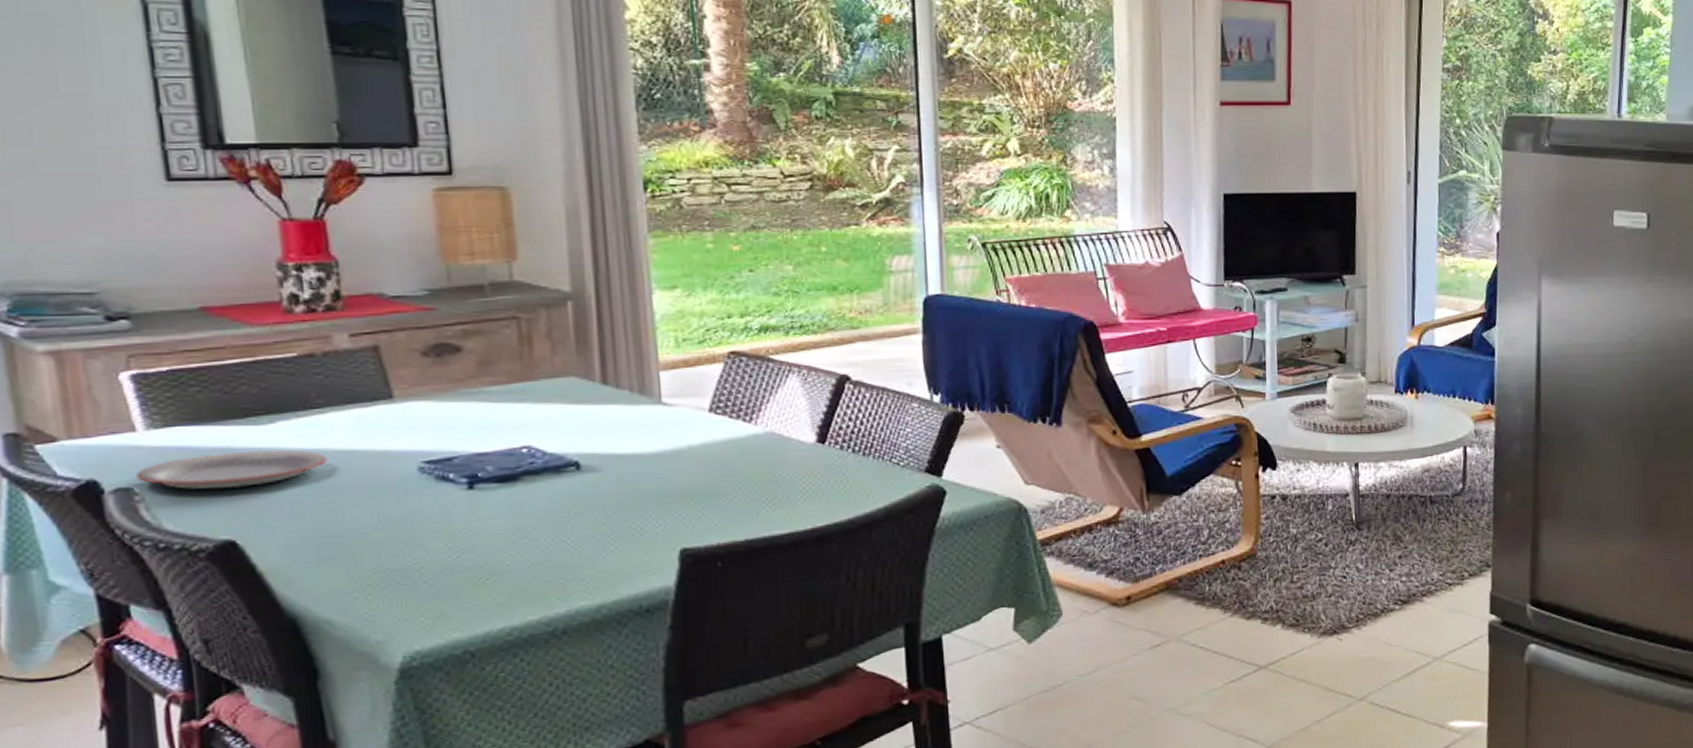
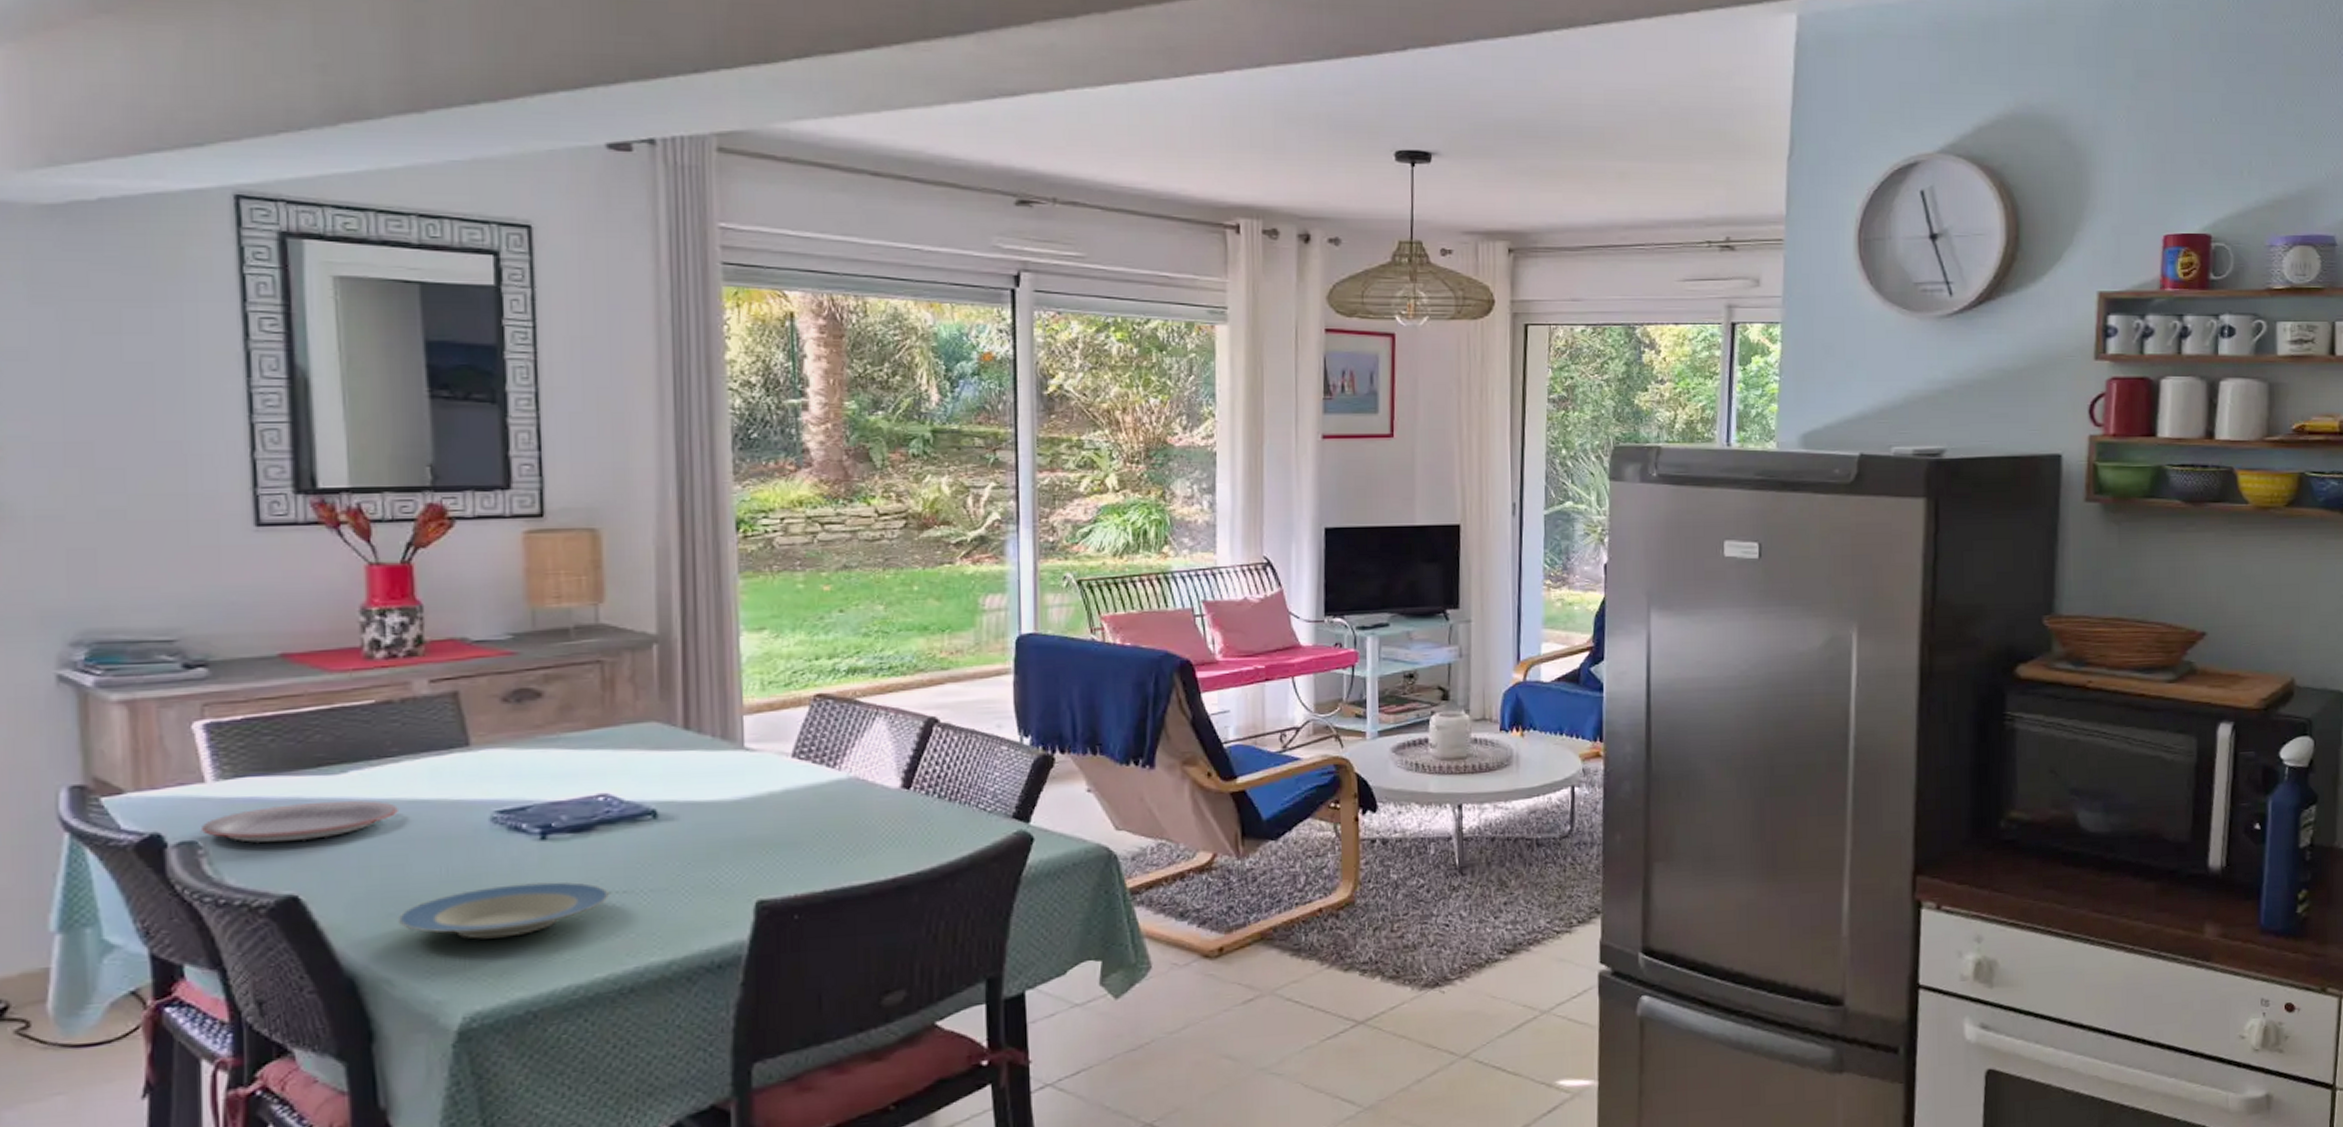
plate: none [334,529,537,583] -> present [397,881,609,939]

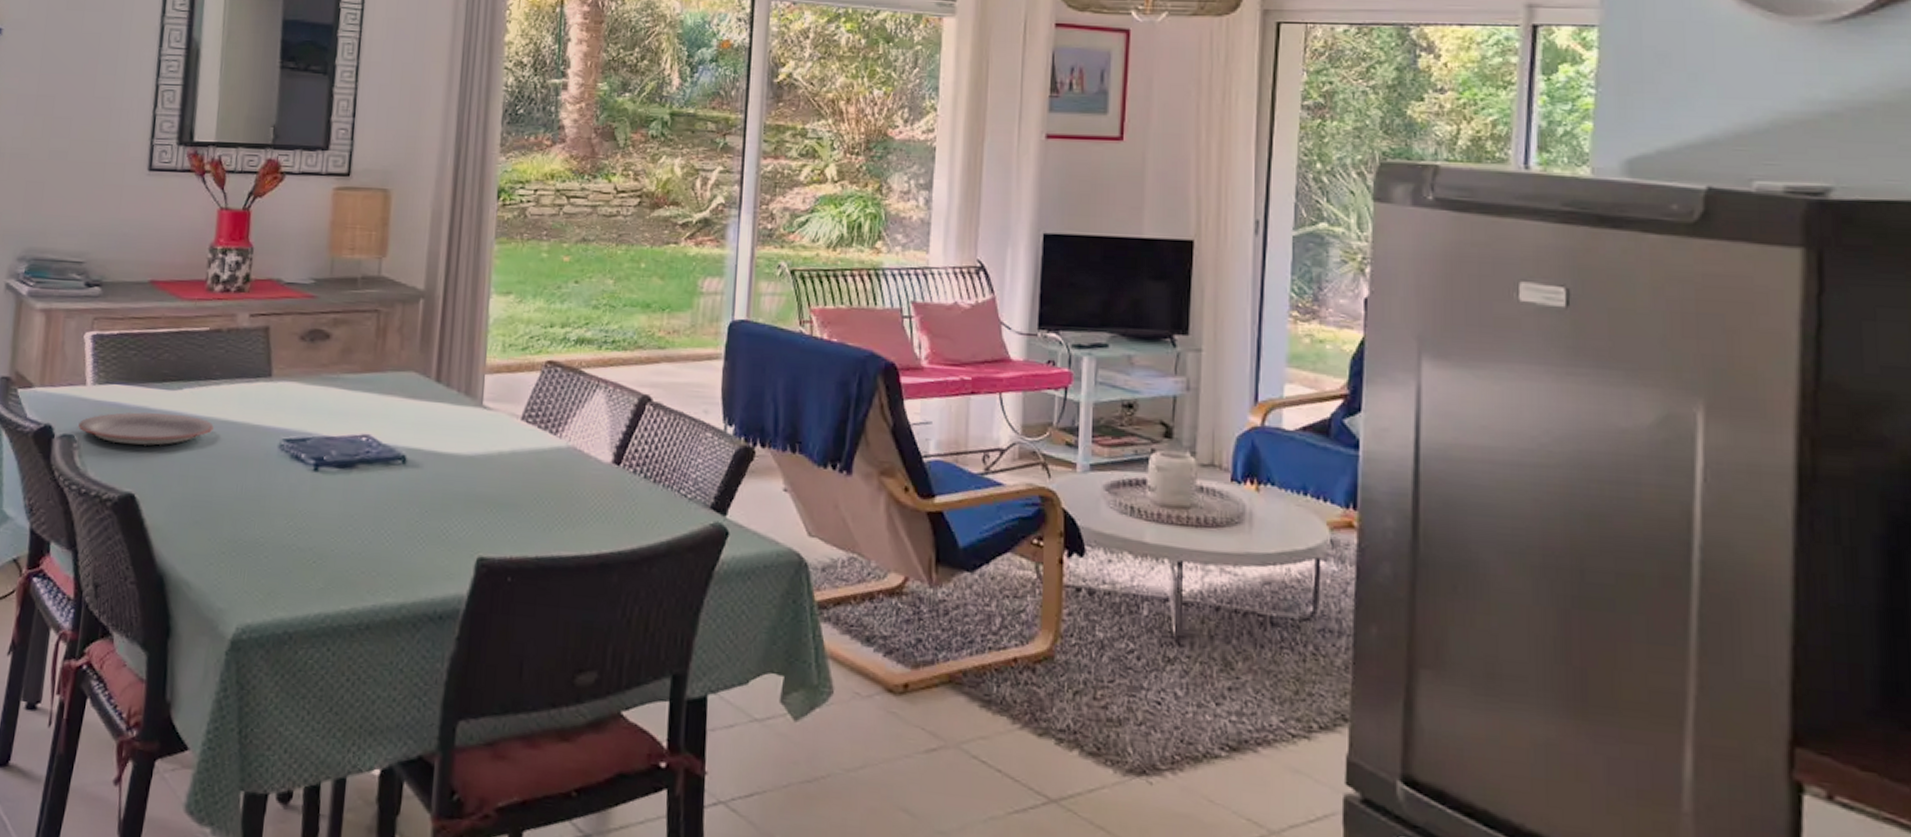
plate: present [397,881,609,939] -> none [200,509,360,558]

